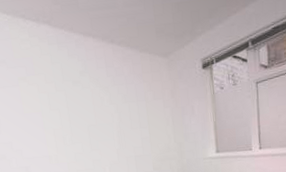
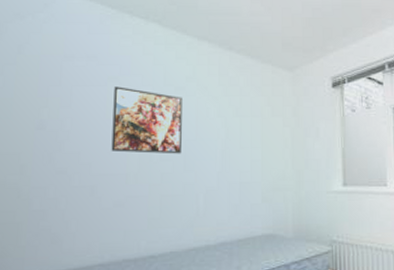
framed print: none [25,85,87,140] -> present [111,87,182,154]

